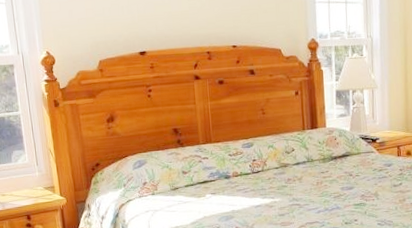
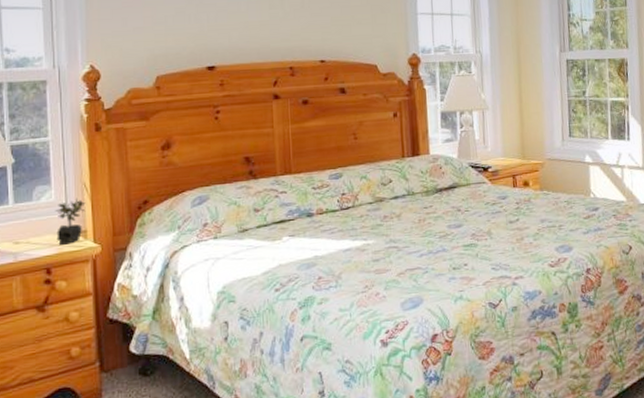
succulent plant: none [29,160,53,197] -> present [55,198,86,245]

